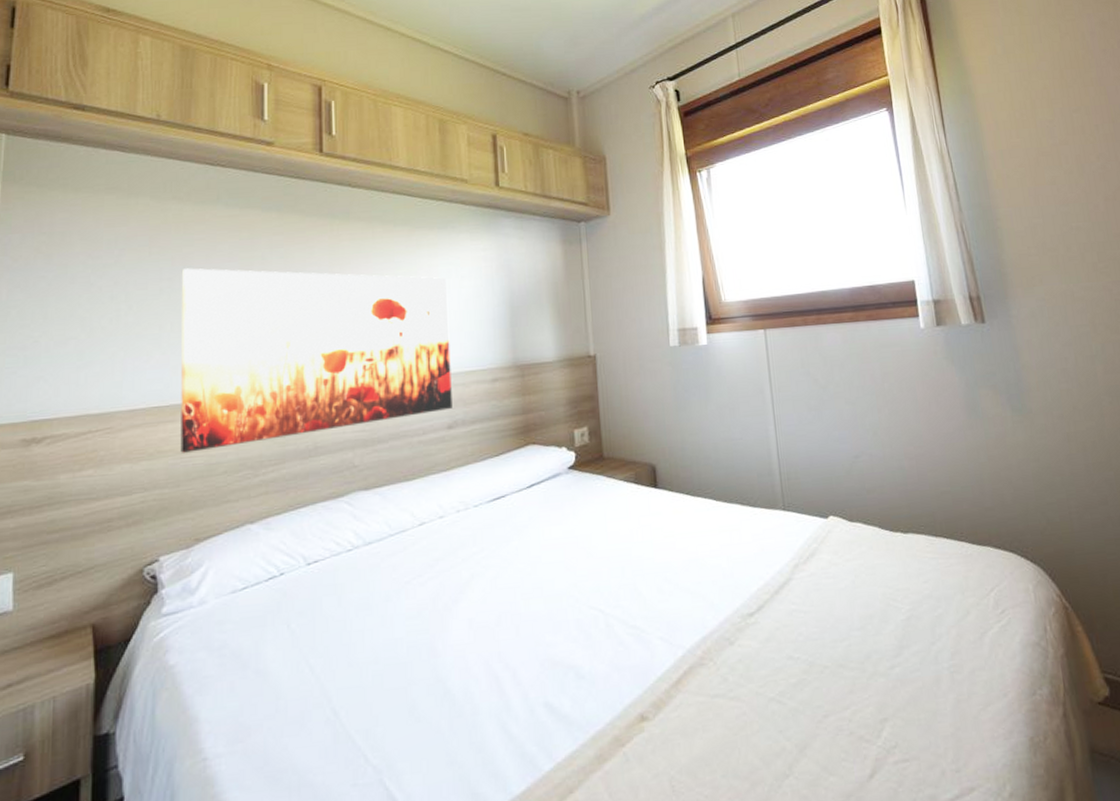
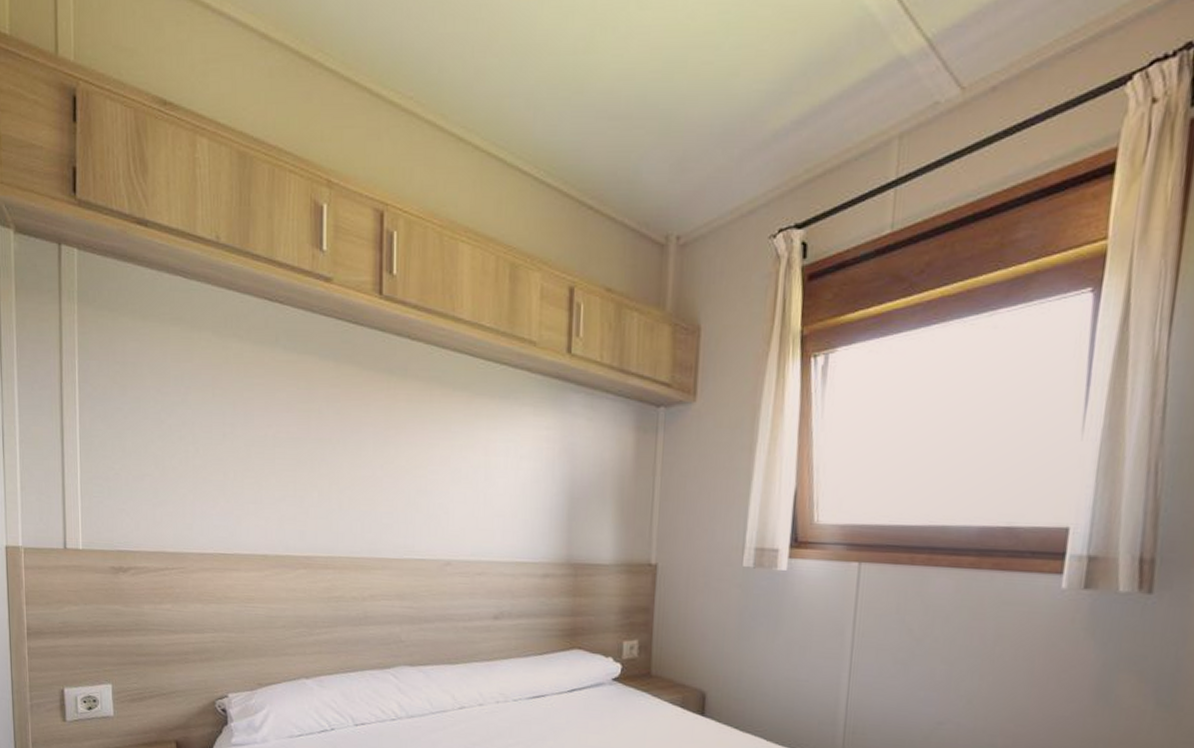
wall art: present [180,268,452,453] -> none [244,415,504,603]

